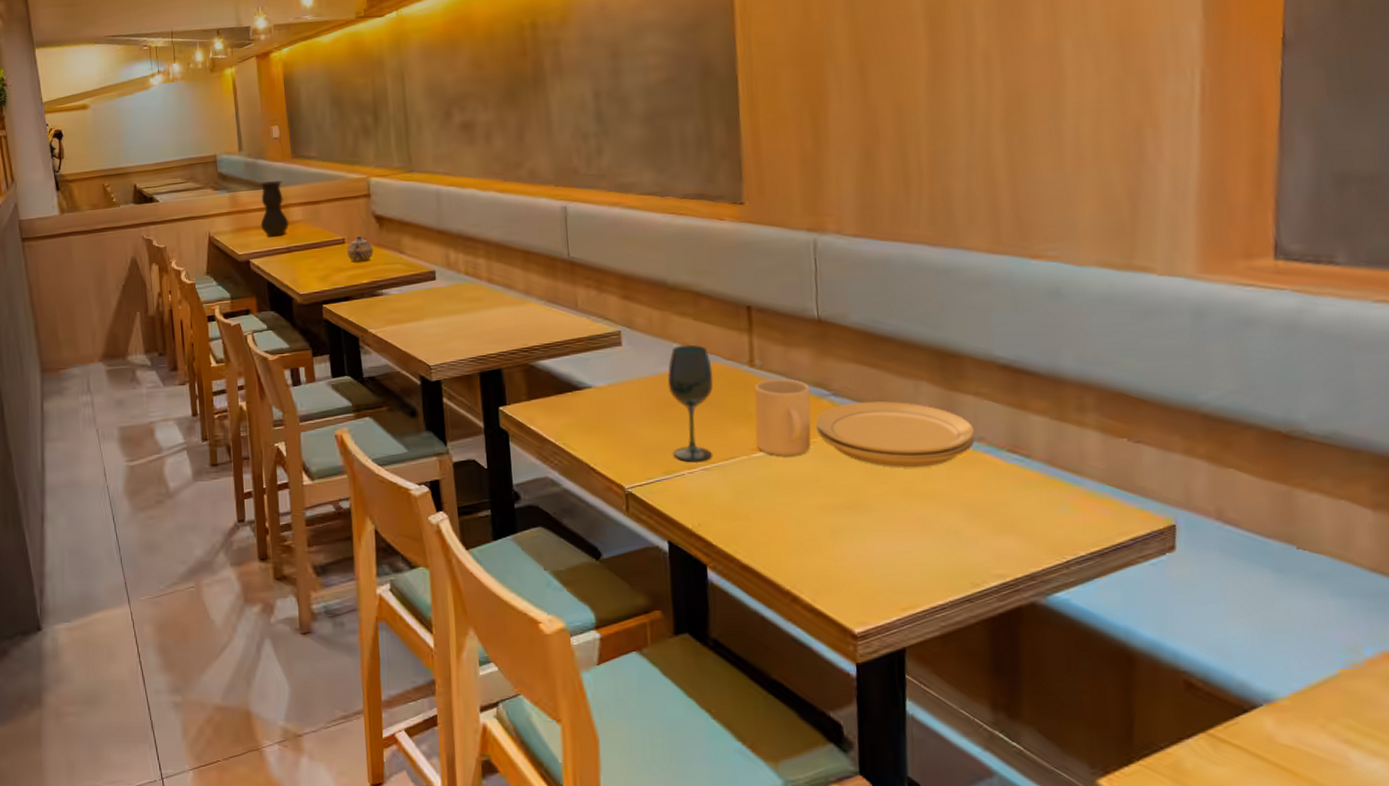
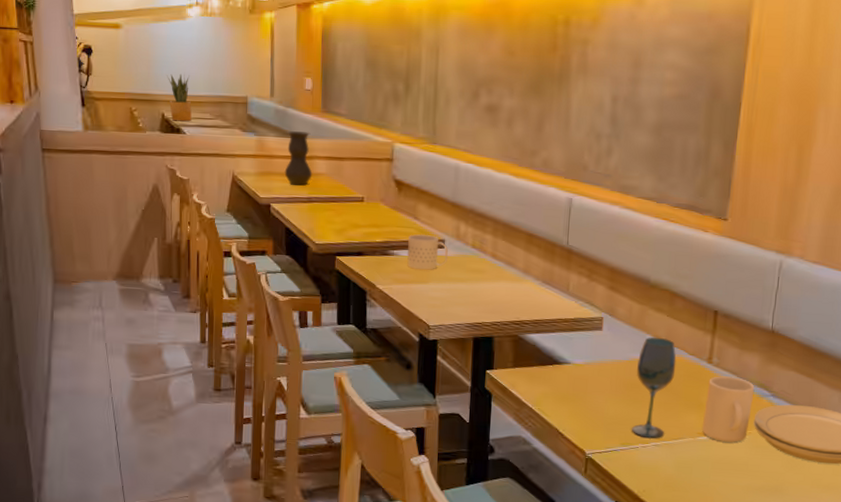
planter: none [136,142,163,191] -> present [167,73,192,122]
teapot: present [346,235,374,263] -> none [364,196,390,222]
mug: none [396,268,441,308] -> present [407,234,448,271]

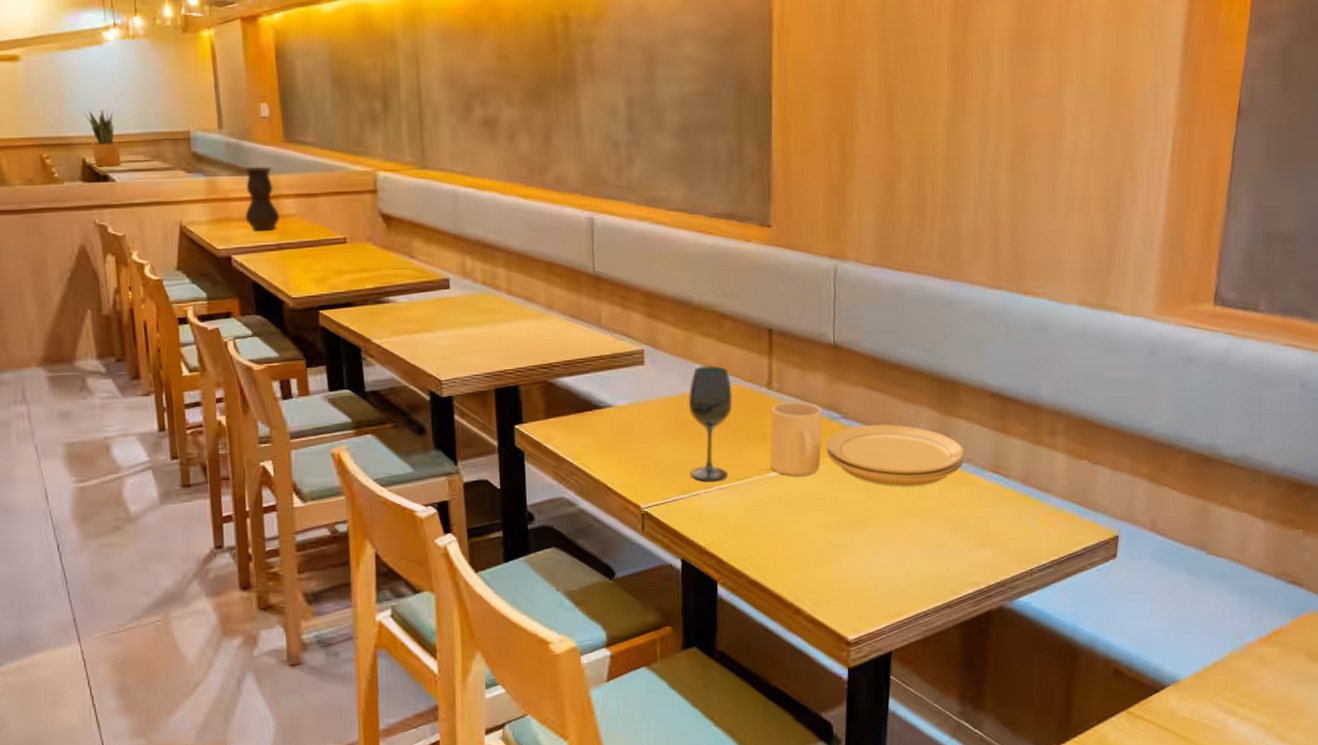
mug: present [407,234,448,271] -> none [405,275,455,317]

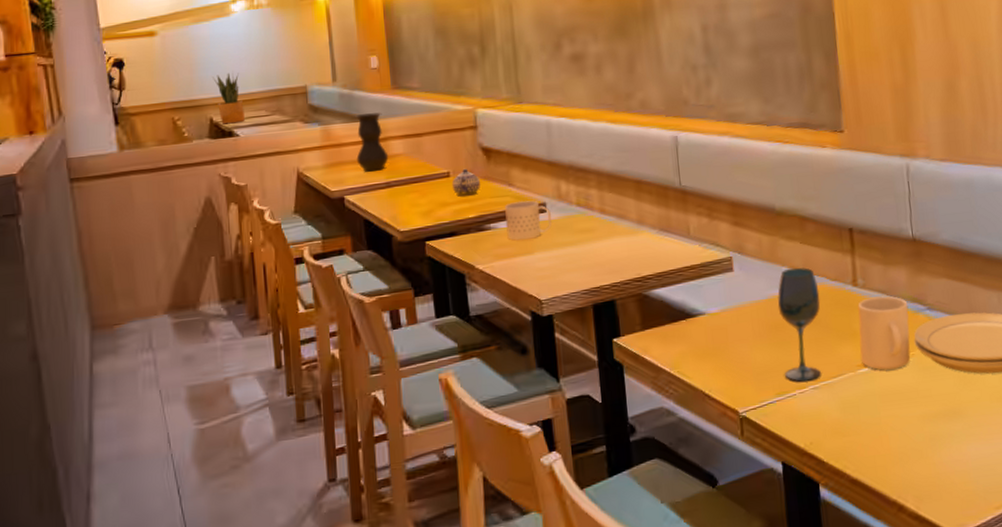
teapot: none [348,235,380,265] -> present [451,168,481,197]
mug: none [405,275,455,317] -> present [505,200,552,241]

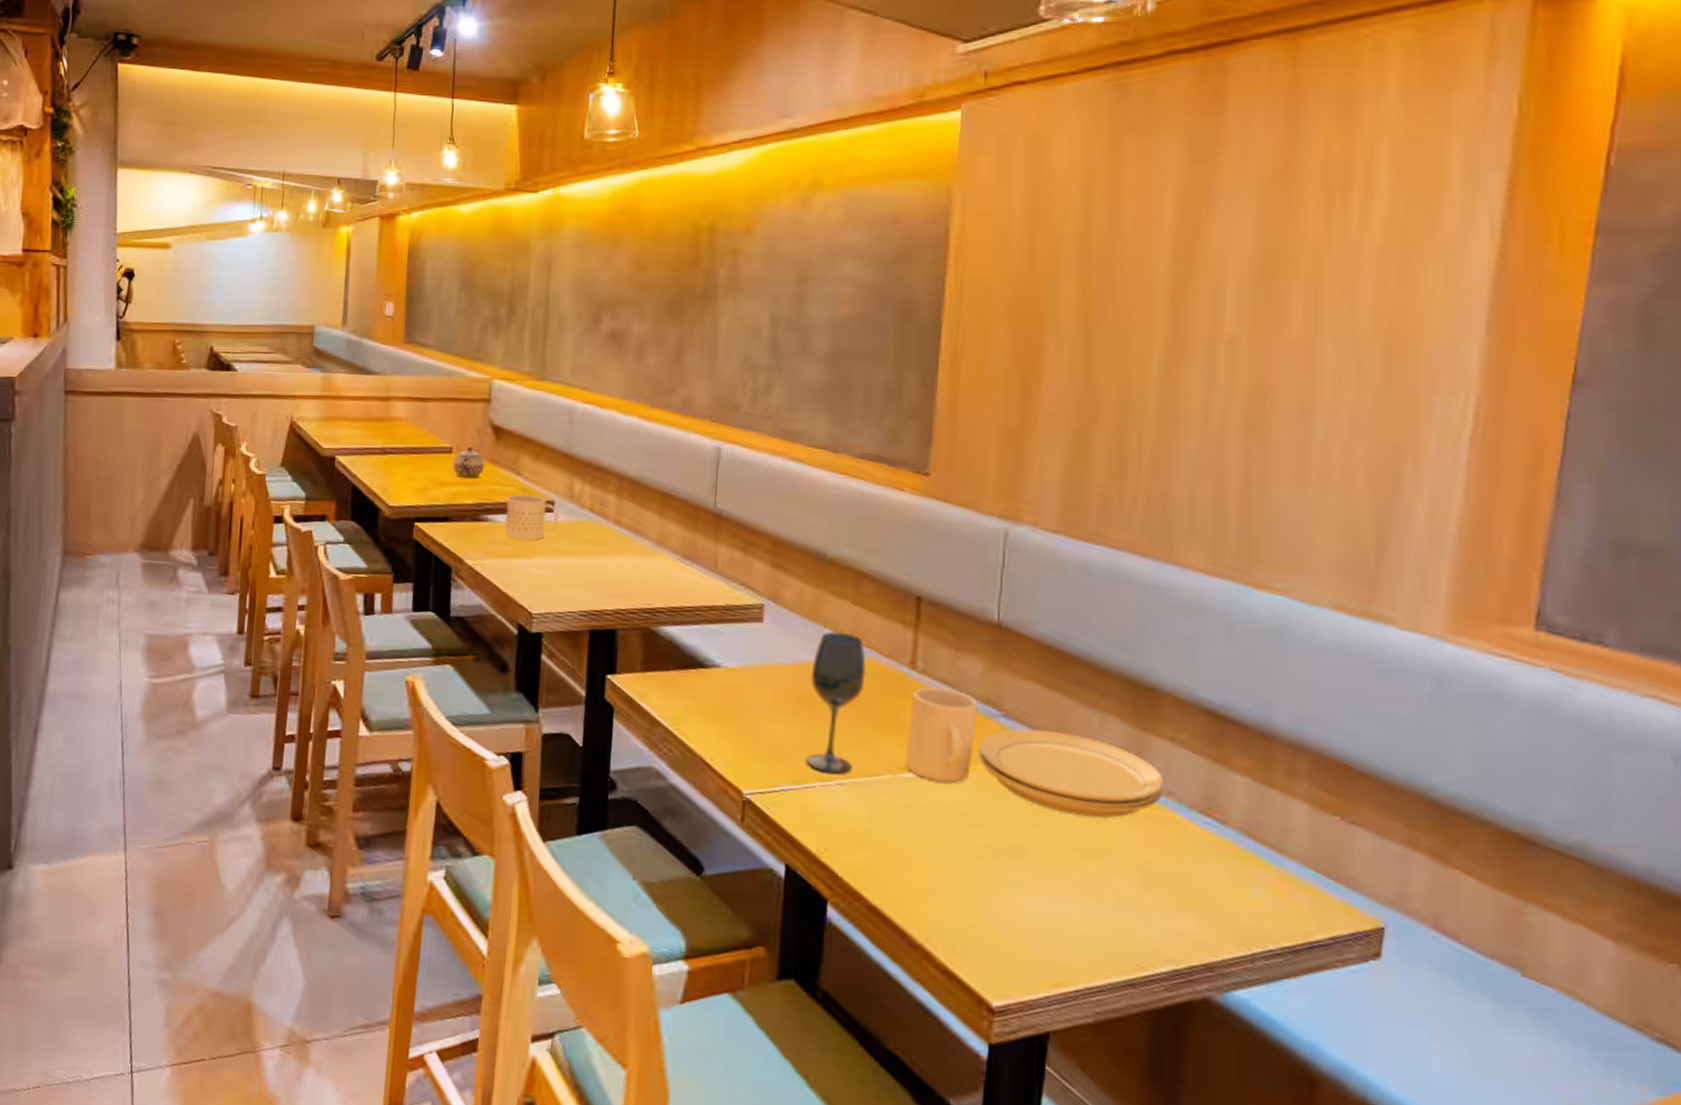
planter: present [213,72,245,125] -> none [219,299,247,357]
vase: present [354,112,389,173] -> none [354,366,389,435]

